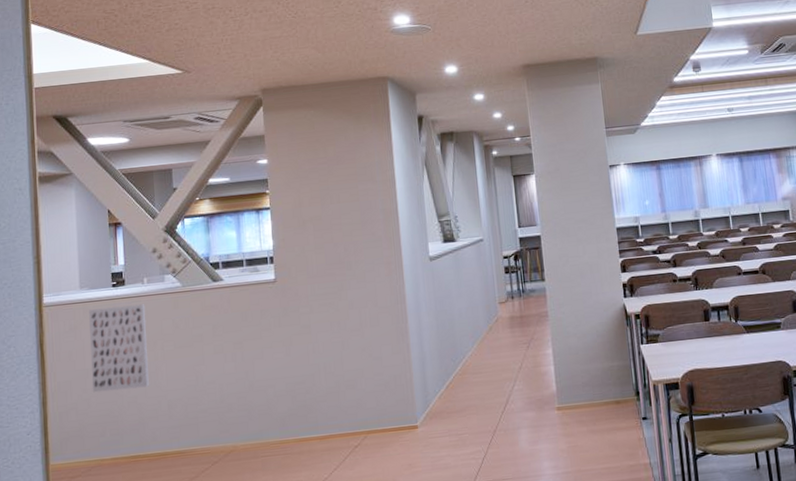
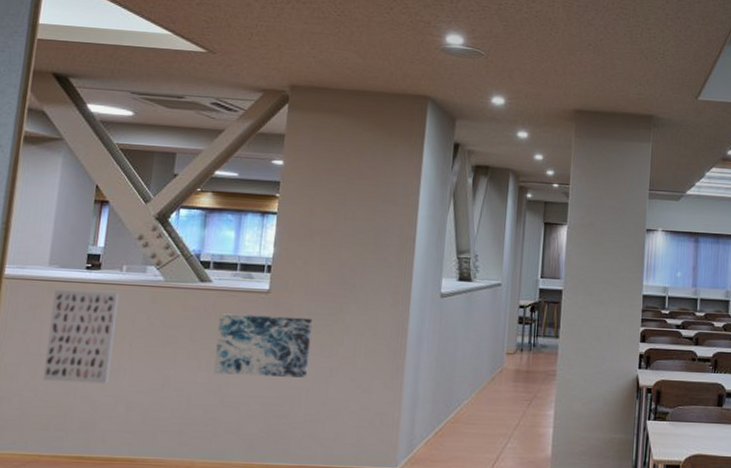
wall art: none [235,299,323,363] -> present [214,313,313,378]

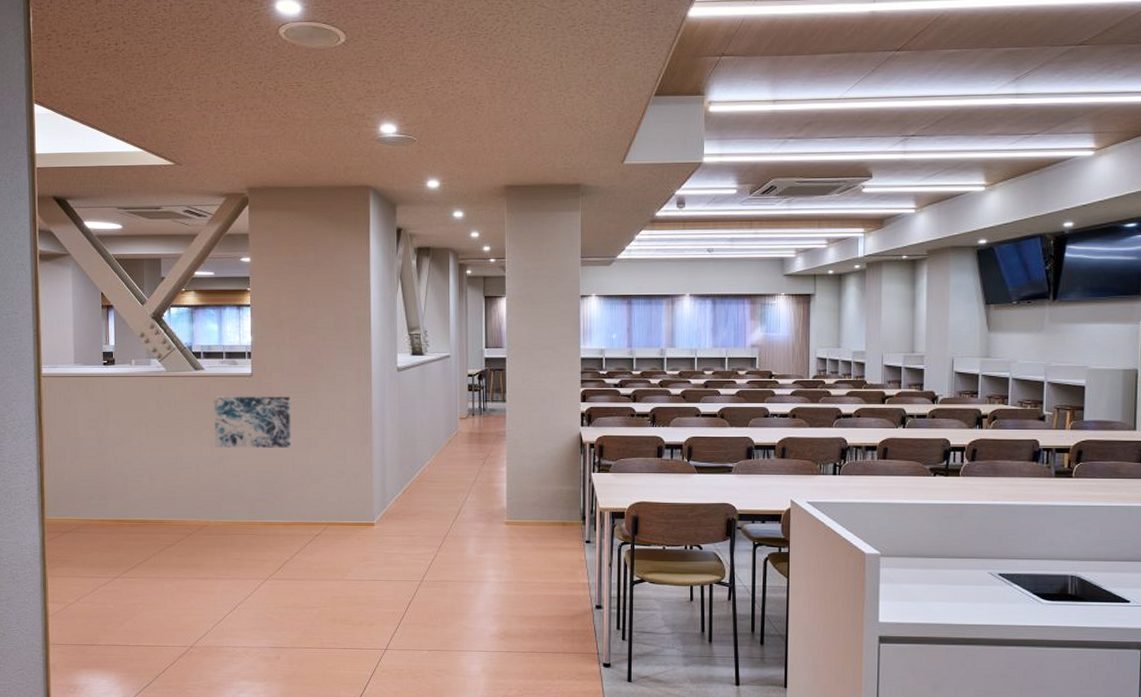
wall art: present [42,290,120,384] -> none [82,384,134,460]

